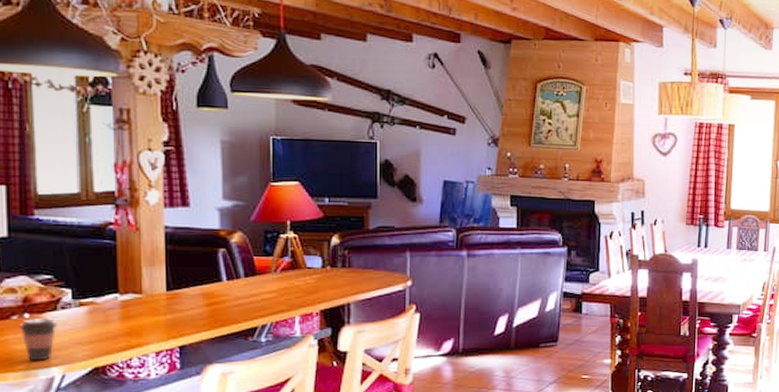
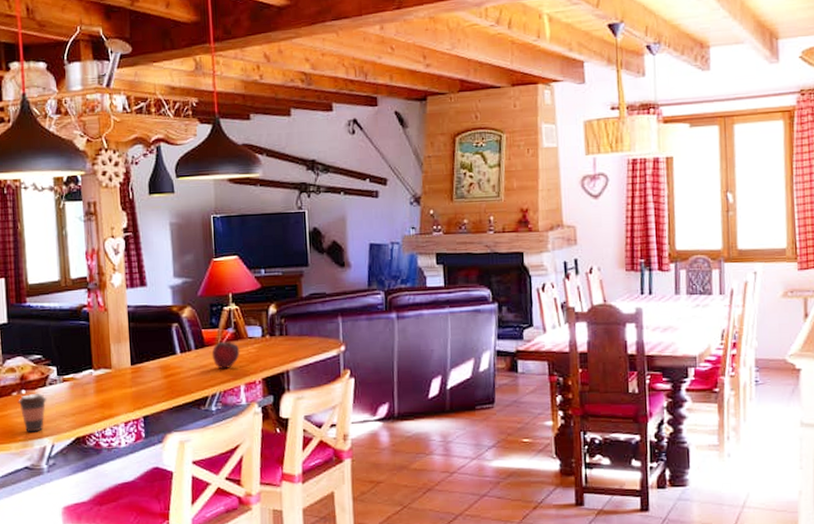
fruit: none [264,270,296,299] -> present [211,341,240,369]

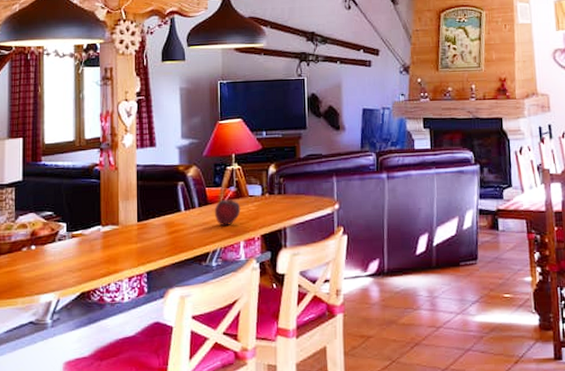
coffee cup: present [18,392,47,433] -> none [27,248,55,288]

